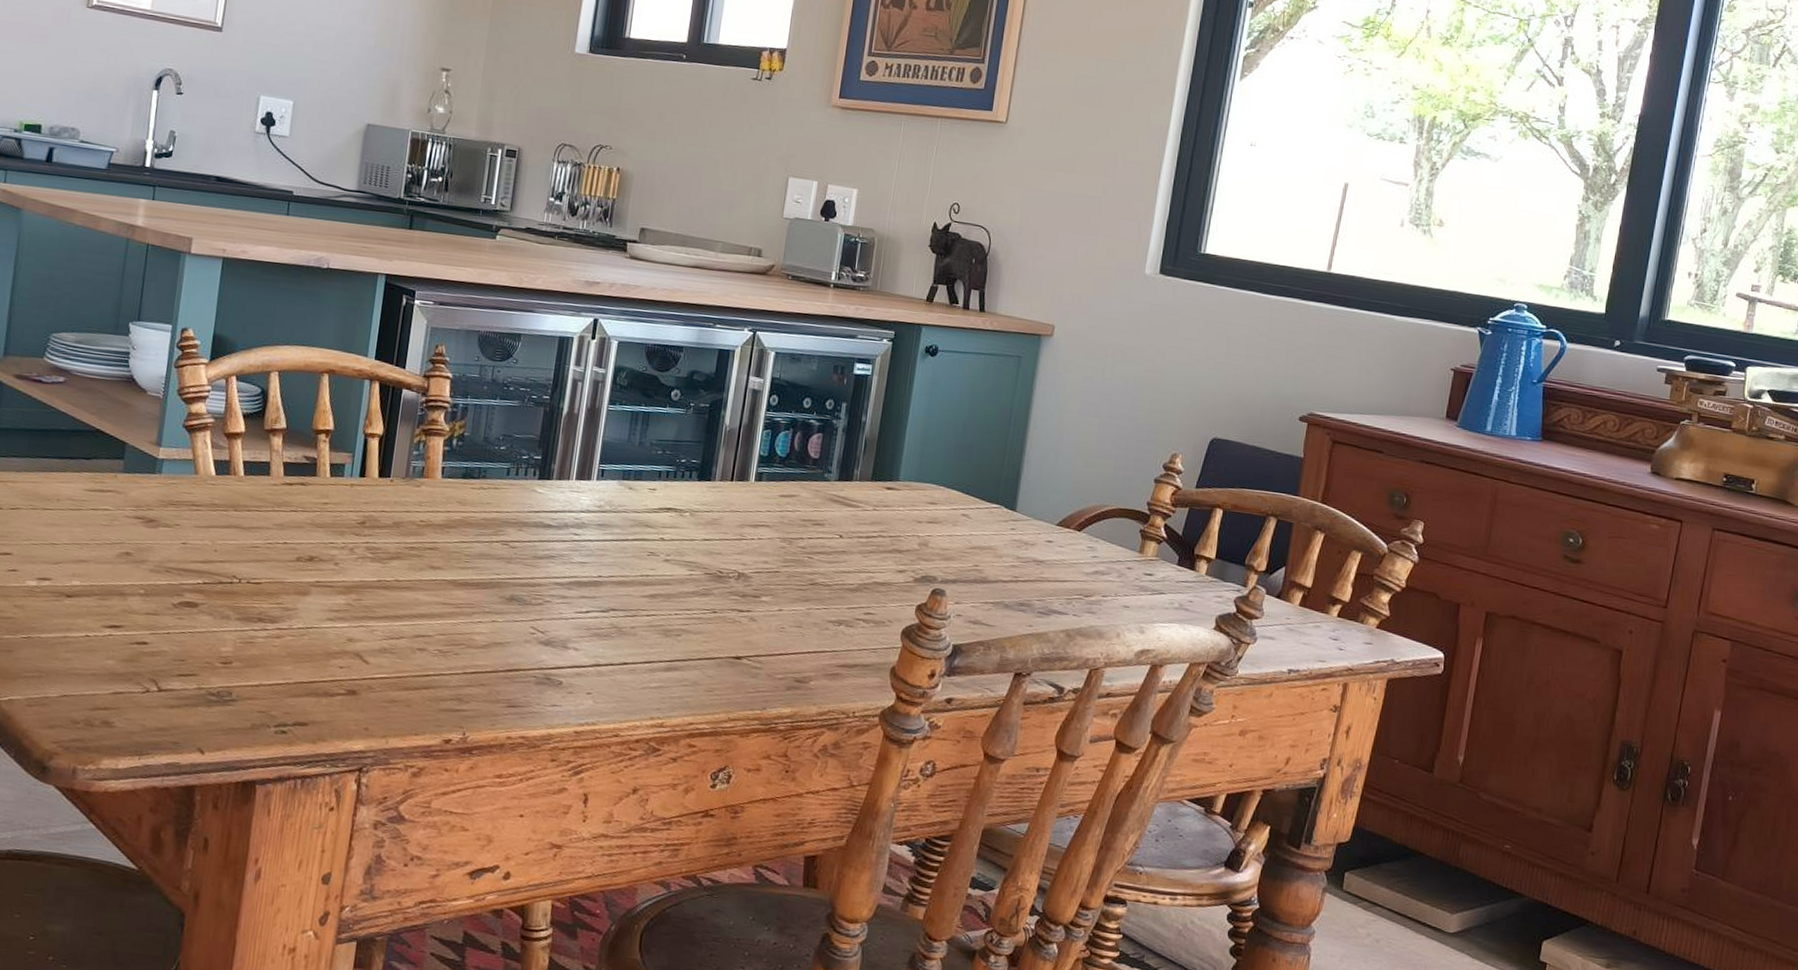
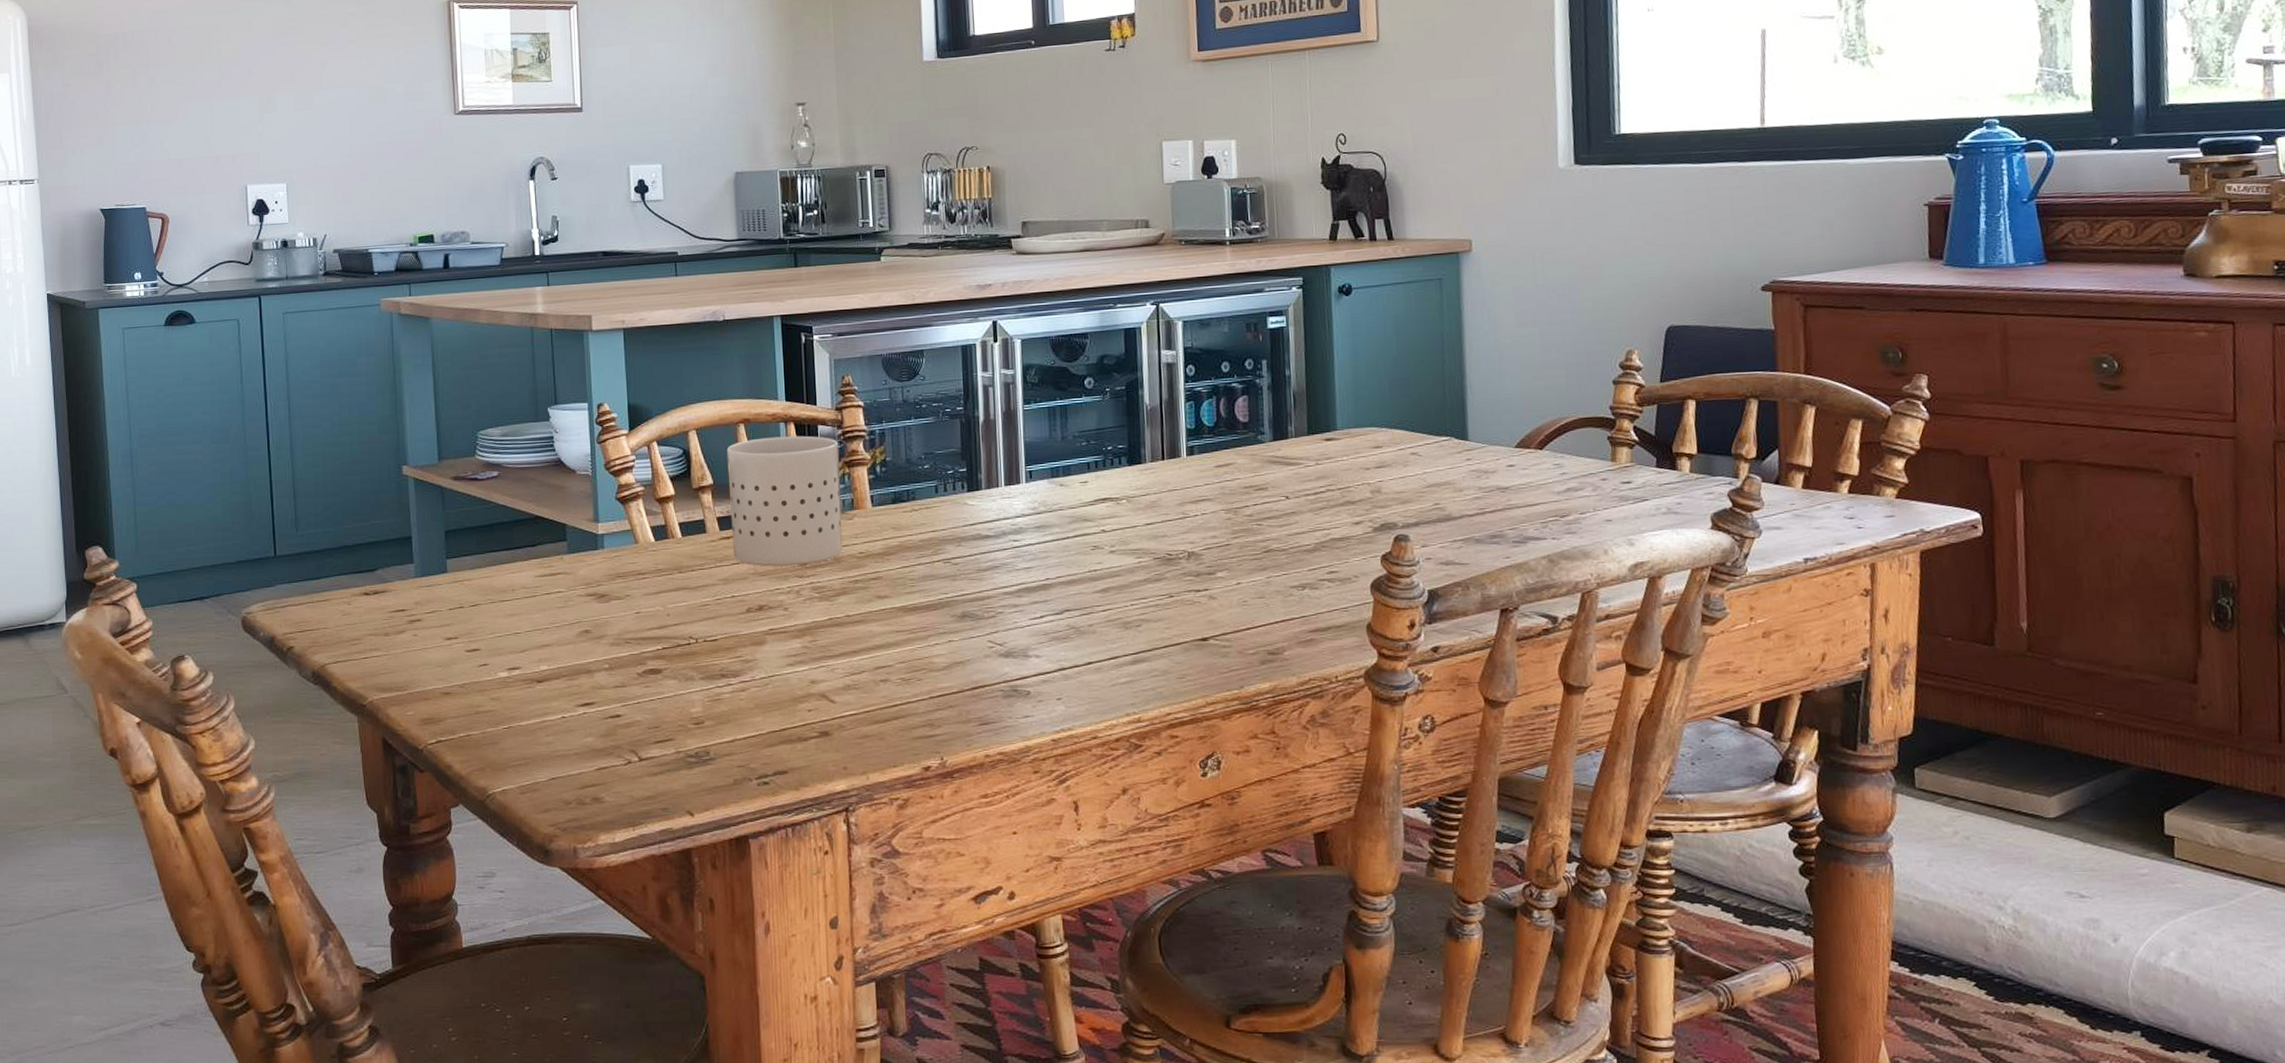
mug: none [293,391,421,524] -> present [727,435,843,567]

